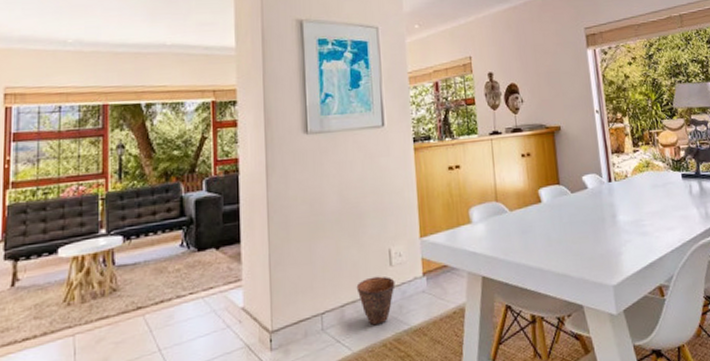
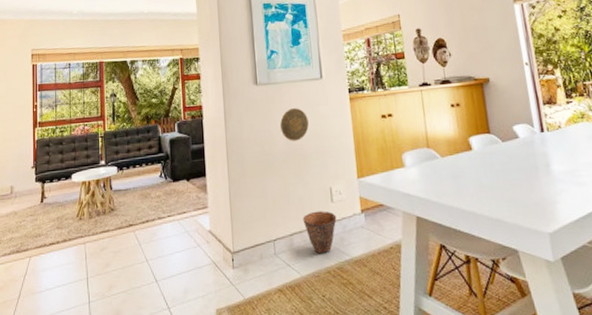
decorative plate: none [334,160,367,198] -> present [280,108,309,141]

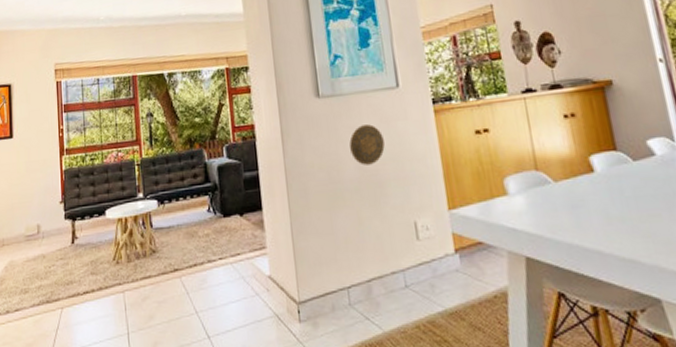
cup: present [302,210,337,254] -> none [382,250,425,305]

